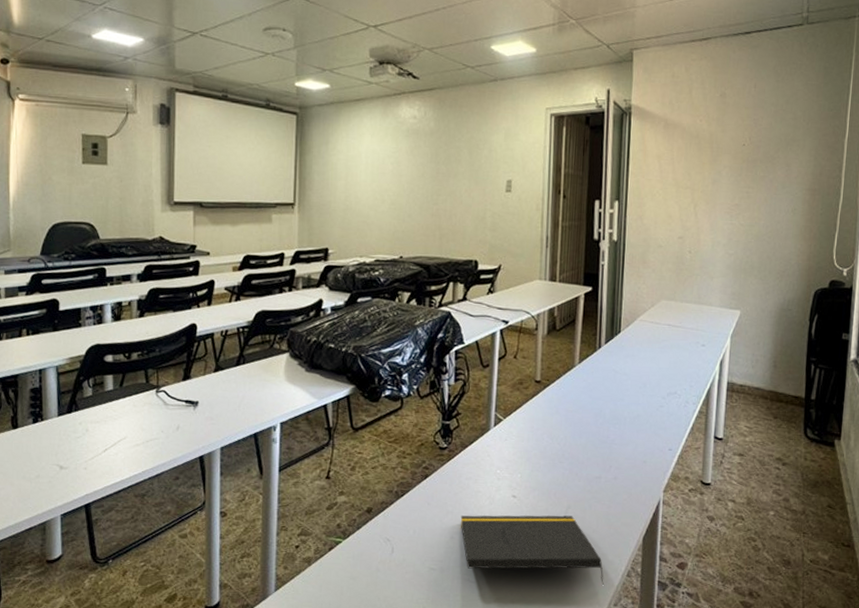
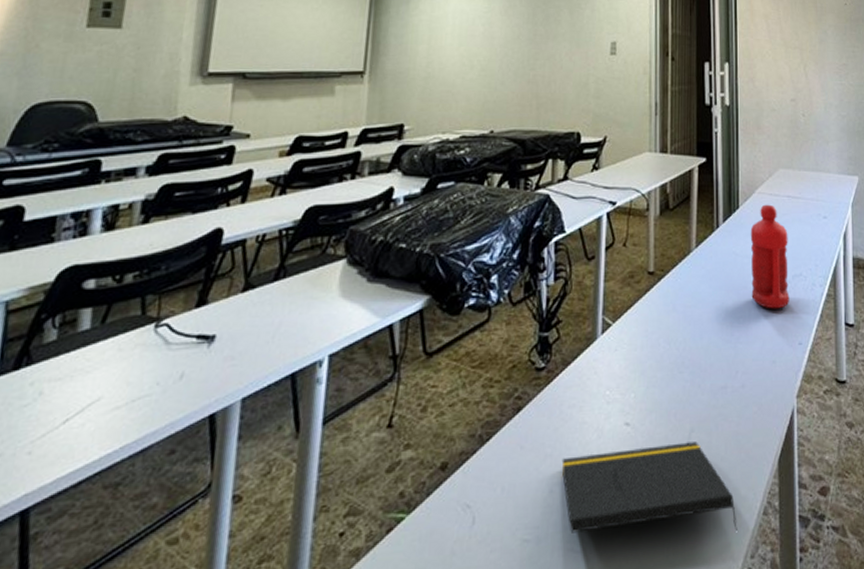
water bottle: none [627,330,666,420] -> present [750,204,790,309]

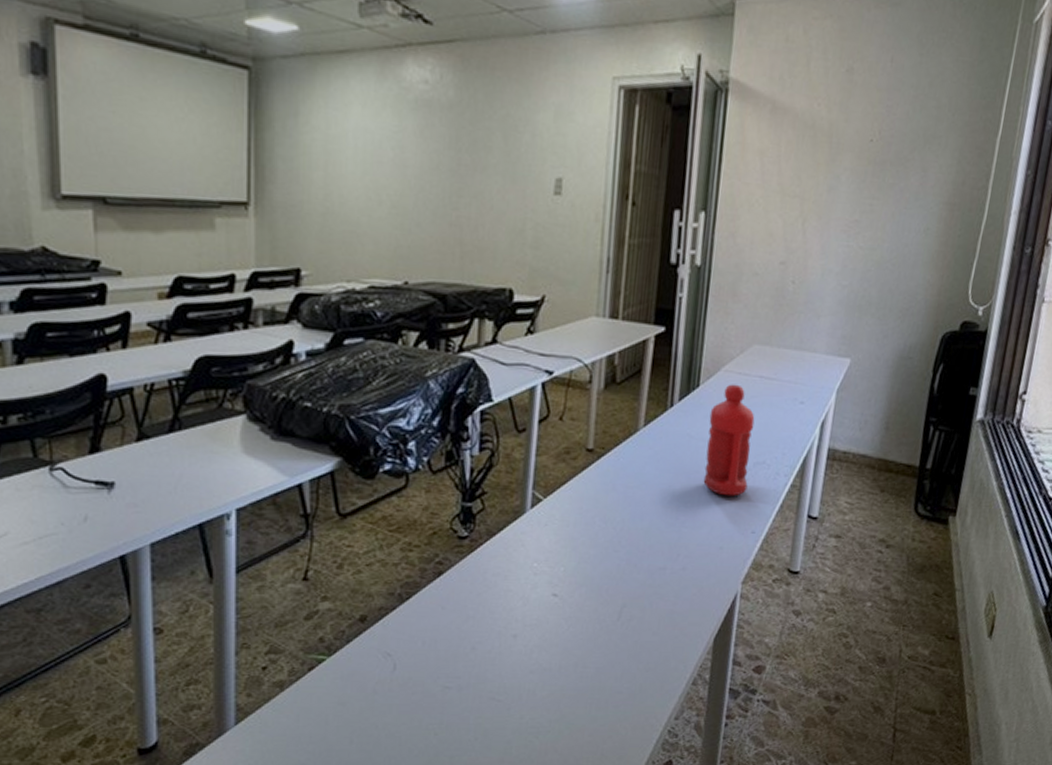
notepad: present [562,441,737,533] -> none [484,616,664,696]

